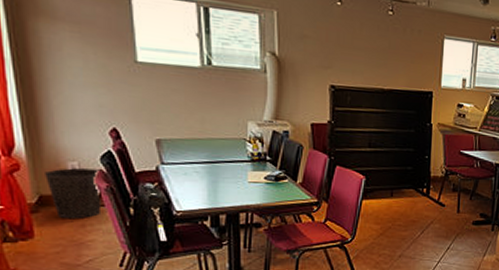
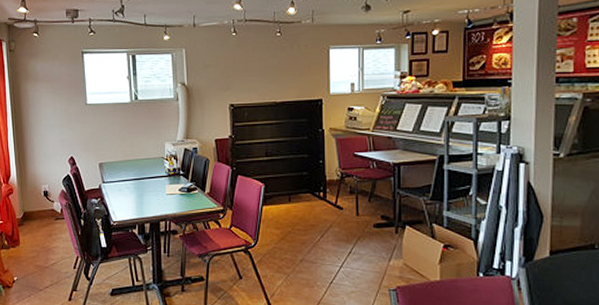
waste bin: present [45,168,102,219] -> none [28,190,64,230]

